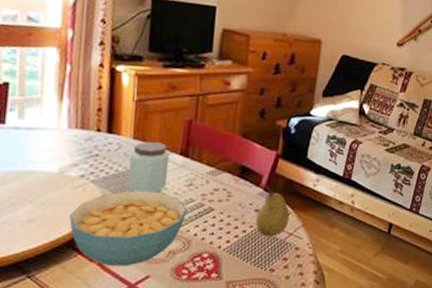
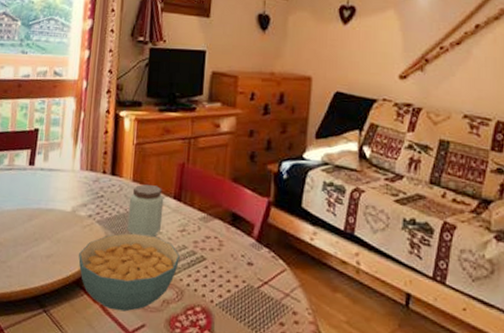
fruit: present [255,184,290,237] -> none [248,234,285,296]

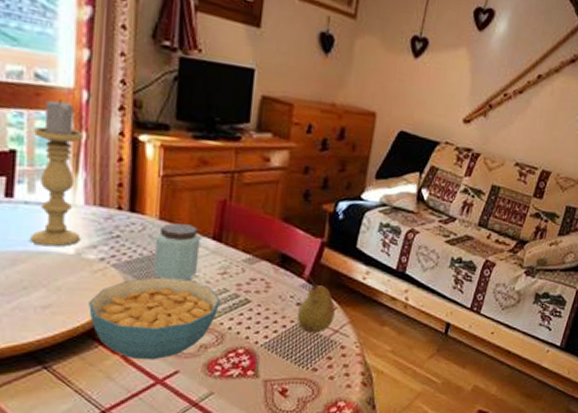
candle holder: none [42,89,82,205] -> present [30,100,84,247]
fruit: none [248,234,285,296] -> present [297,275,336,334]

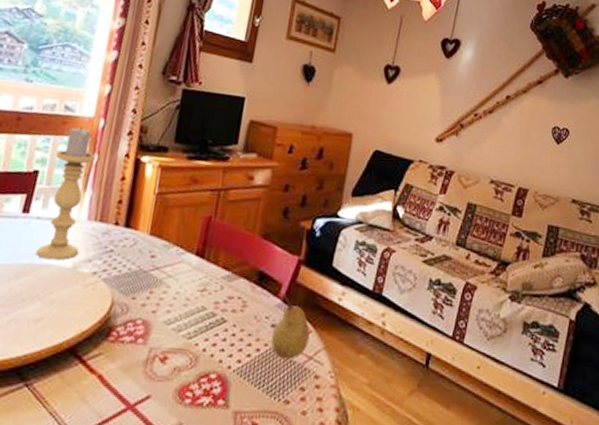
cereal bowl: present [89,277,220,360] -> none [75,292,197,382]
peanut butter: present [153,223,201,282] -> none [138,238,185,298]

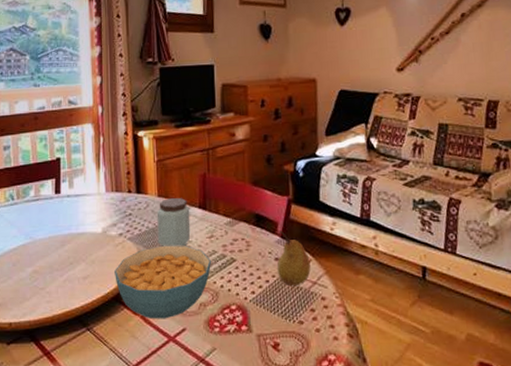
candle holder: present [35,127,96,260] -> none [70,116,105,229]
cereal bowl: none [75,292,197,382] -> present [115,245,211,319]
peanut butter: none [138,238,185,298] -> present [156,198,191,247]

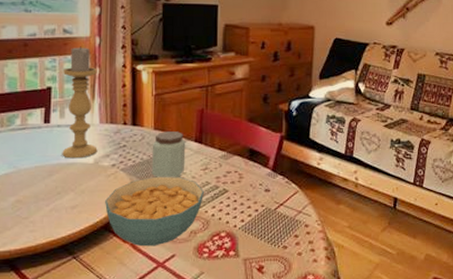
candle holder: none [70,116,105,229] -> present [62,46,98,159]
fruit: present [276,231,311,287] -> none [266,165,297,215]

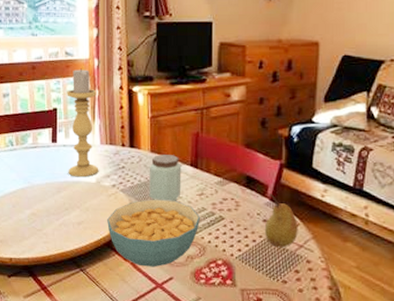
fruit: none [266,165,297,215] -> present [264,194,298,248]

